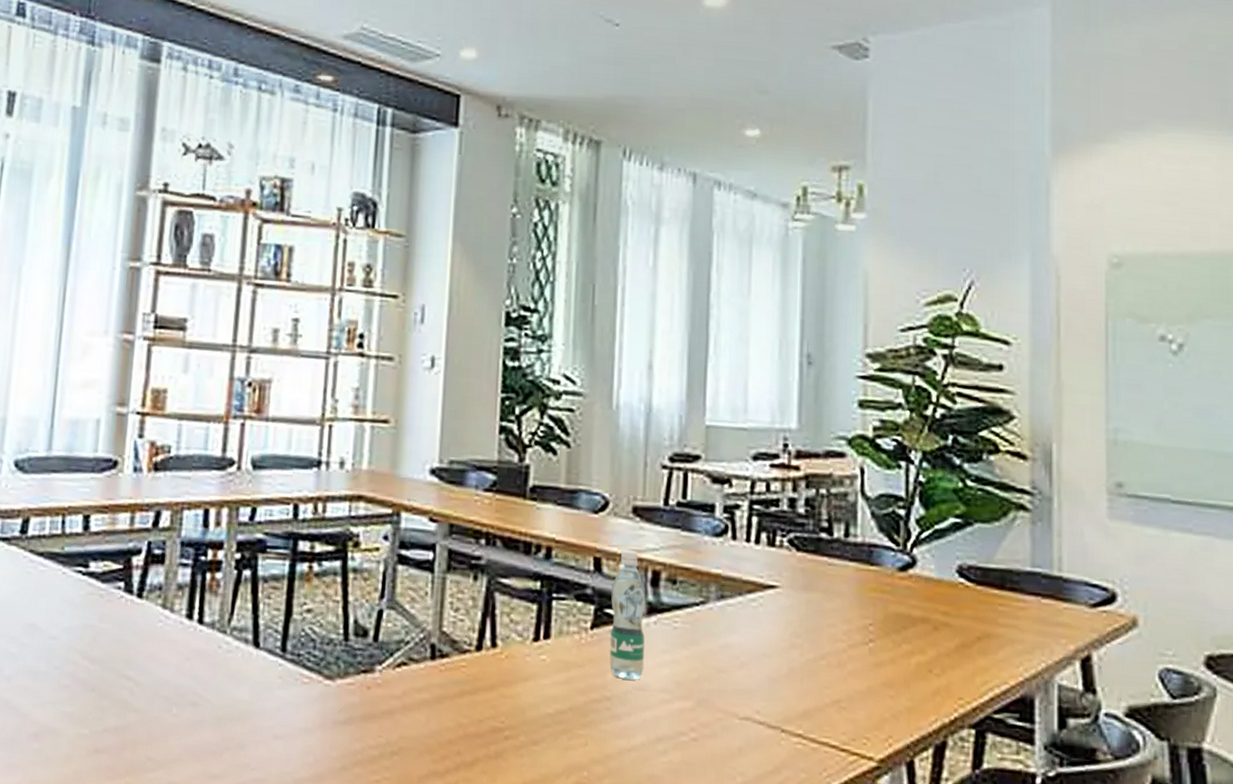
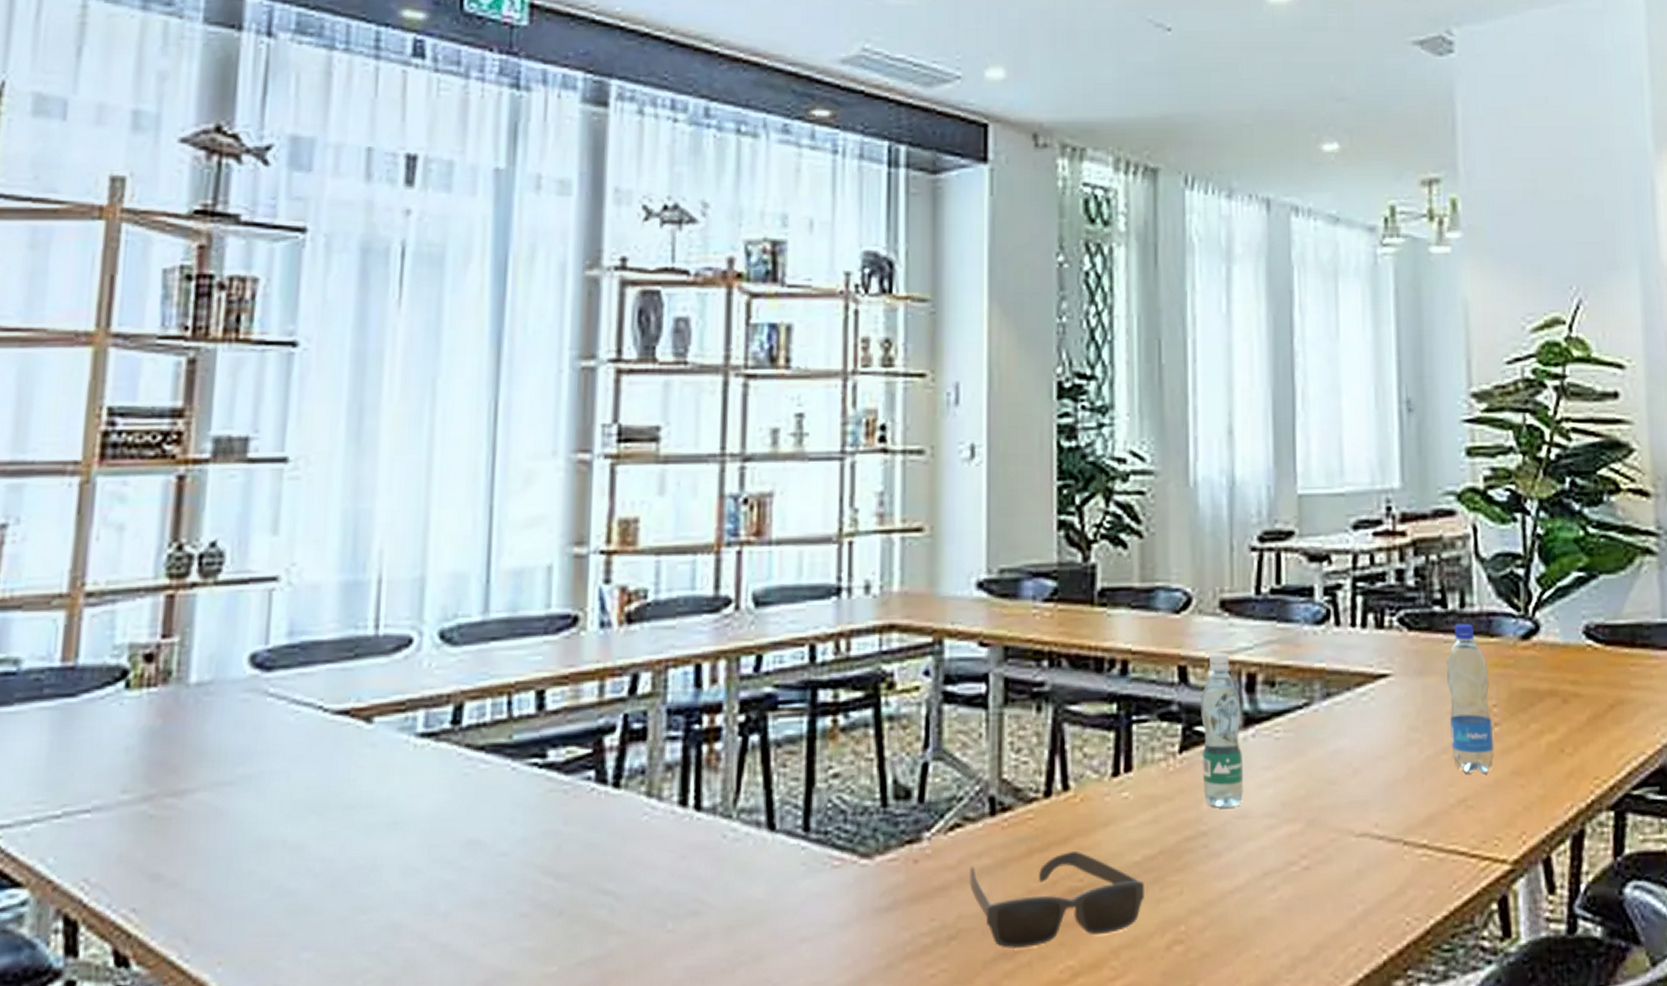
glasses: none [411,697,555,771] -> present [969,850,1144,949]
bottle: none [828,550,868,682] -> present [1446,623,1495,774]

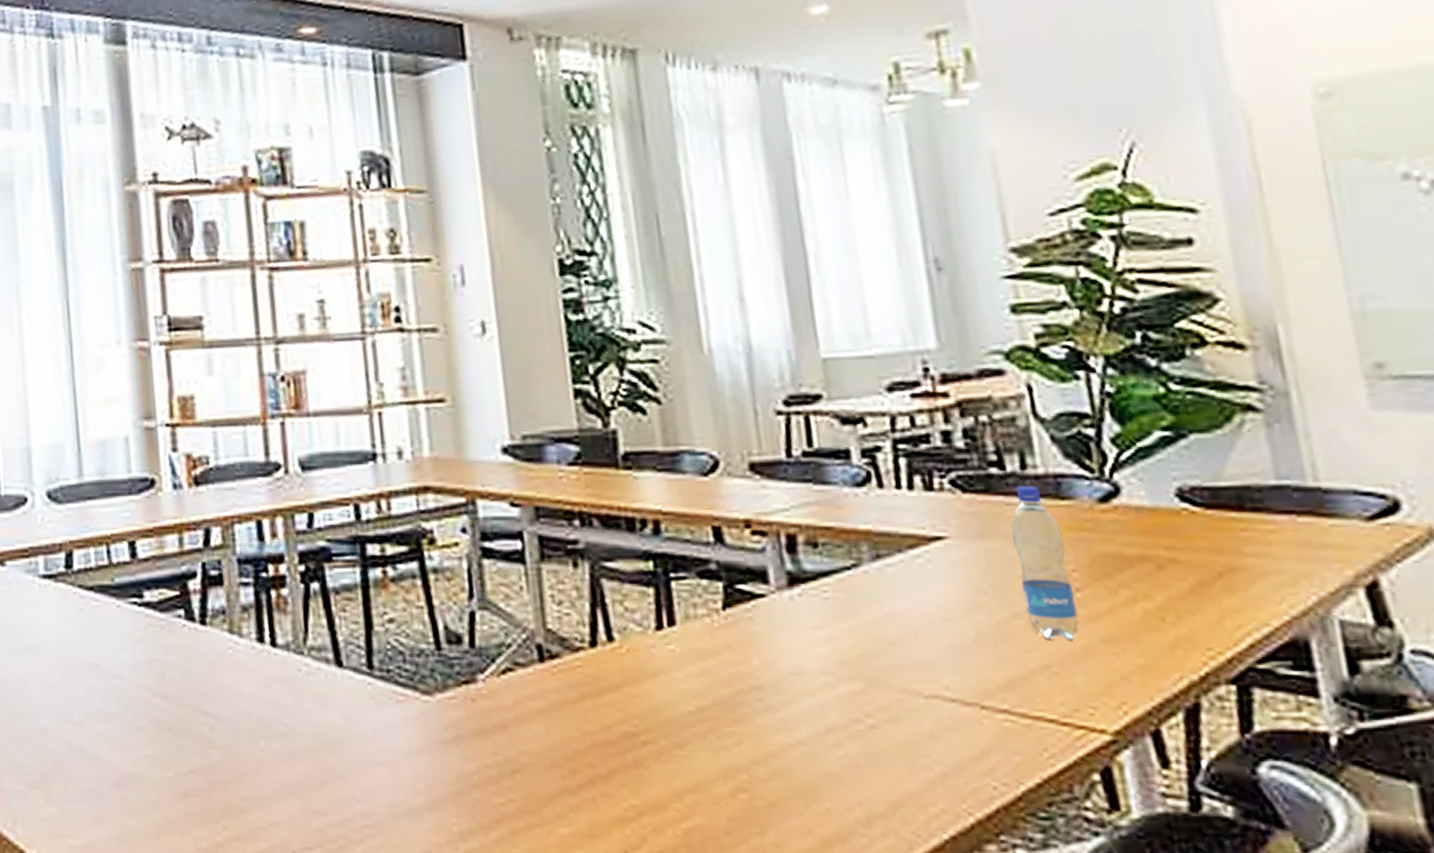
glasses: present [969,850,1144,949] -> none [525,697,702,785]
bottle: present [1201,653,1244,808] -> none [739,514,796,664]

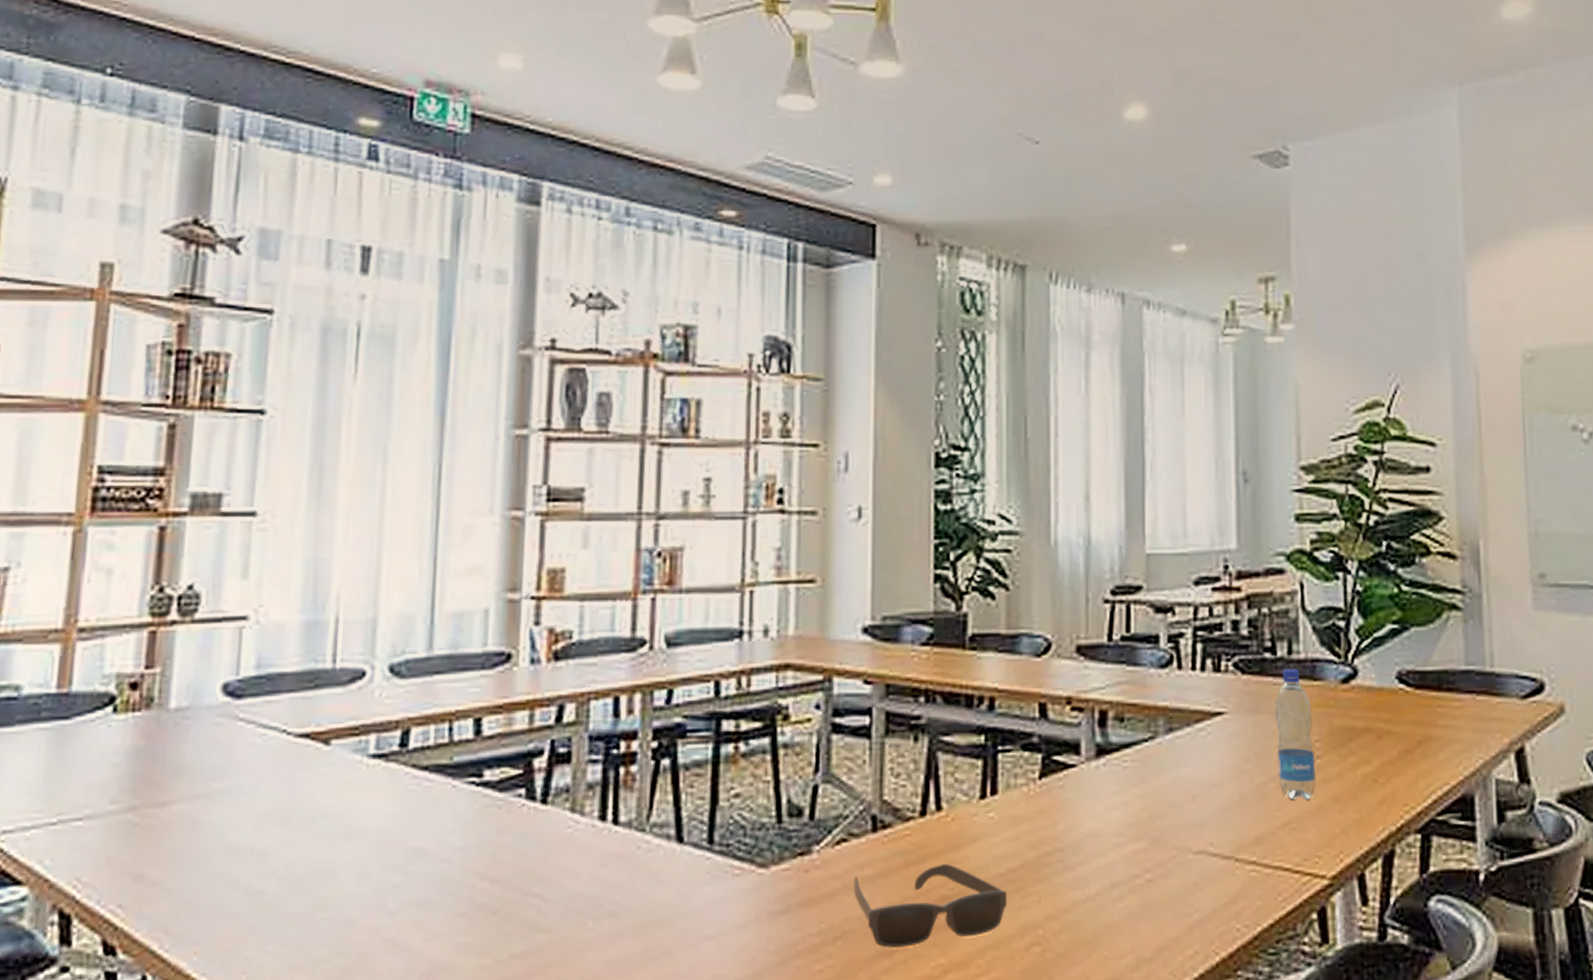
glasses: none [525,697,702,785] -> present [853,863,1007,948]

